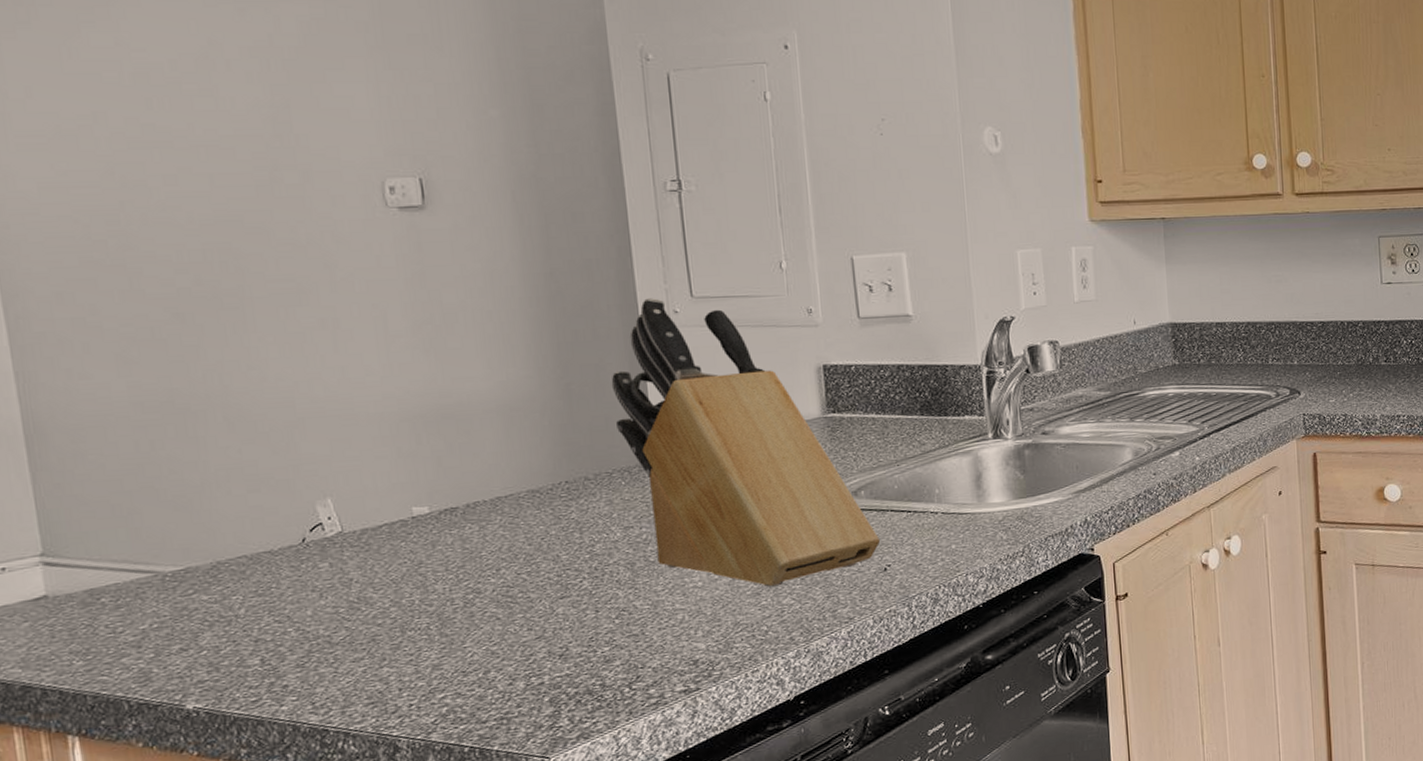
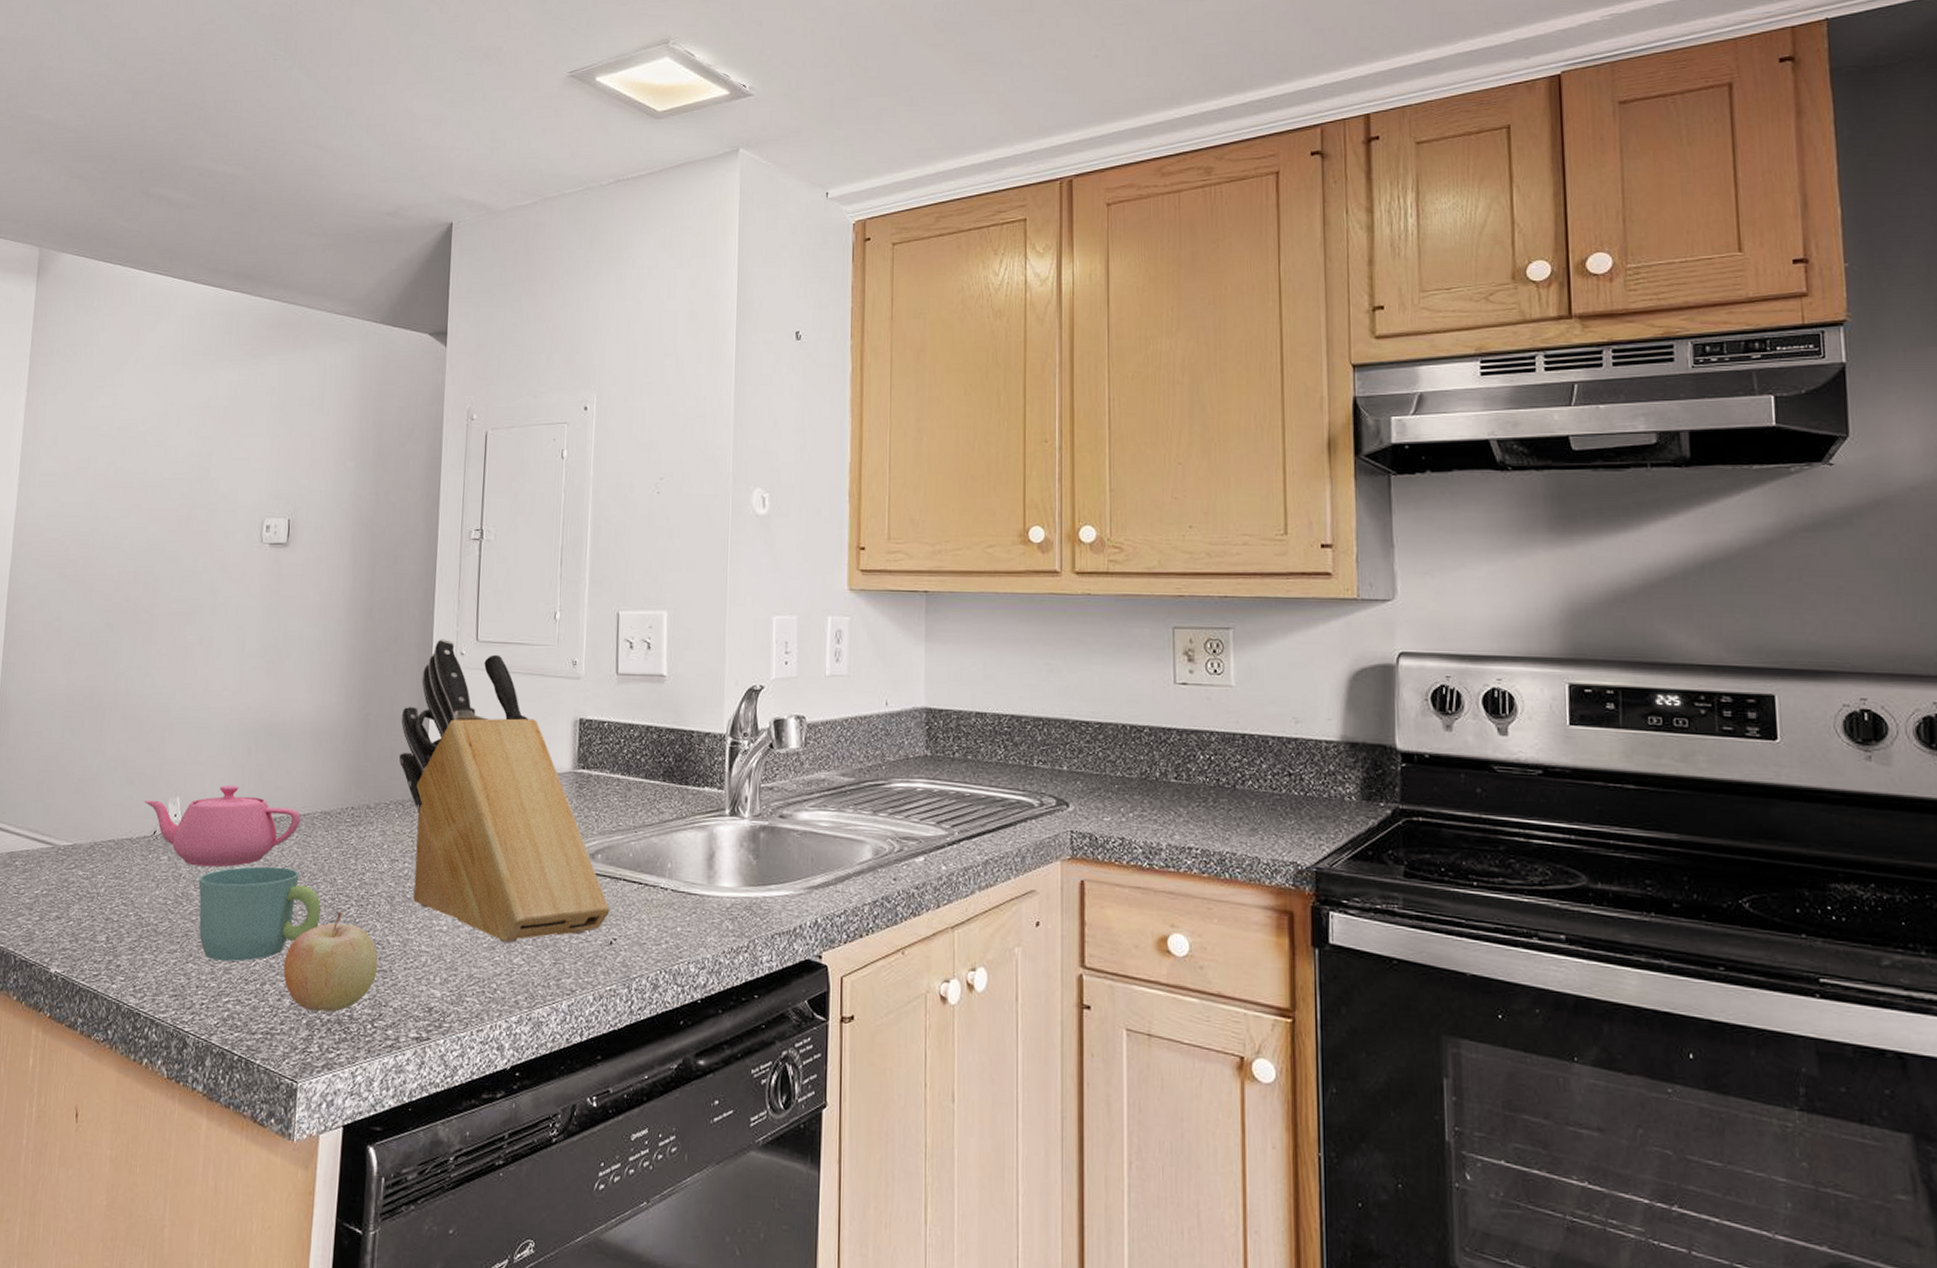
teapot: none [280,476,502,568] -> present [144,784,301,868]
mug: none [377,553,547,660] -> present [198,866,321,962]
fruit: none [509,587,627,688] -> present [283,912,378,1012]

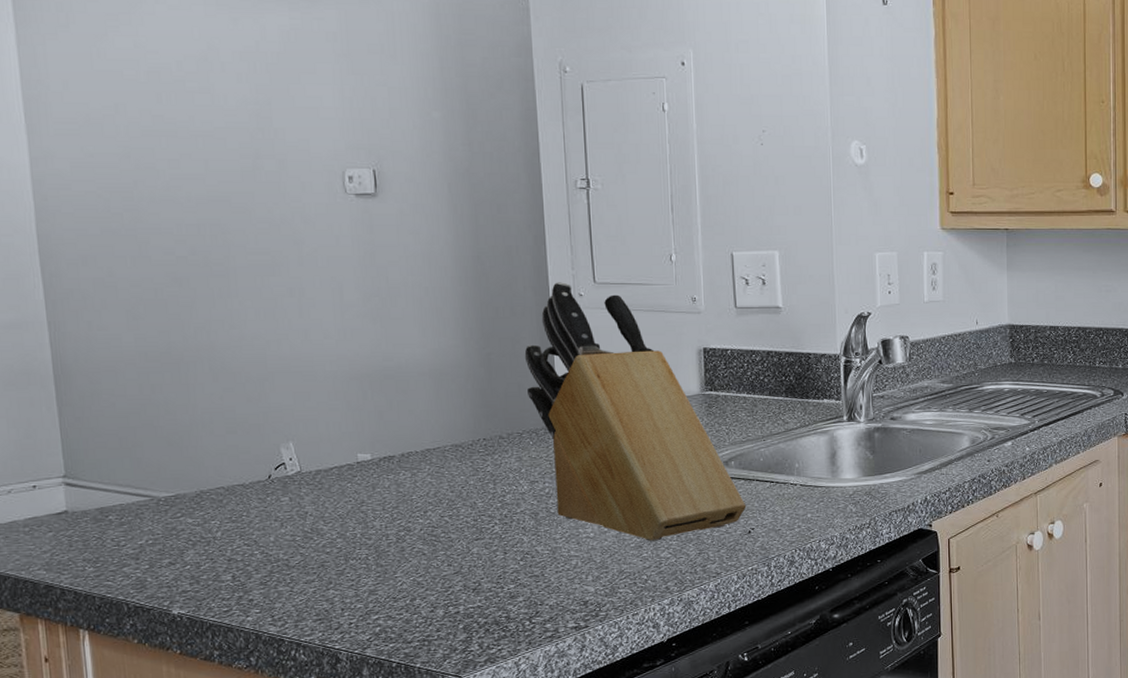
teapot: present [144,784,301,868] -> none [252,426,431,504]
mug: present [198,866,321,962] -> none [327,497,464,585]
fruit: present [283,912,378,1012] -> none [432,531,529,617]

